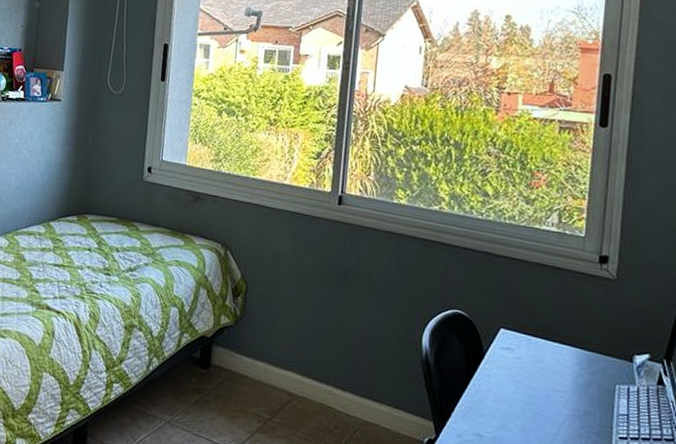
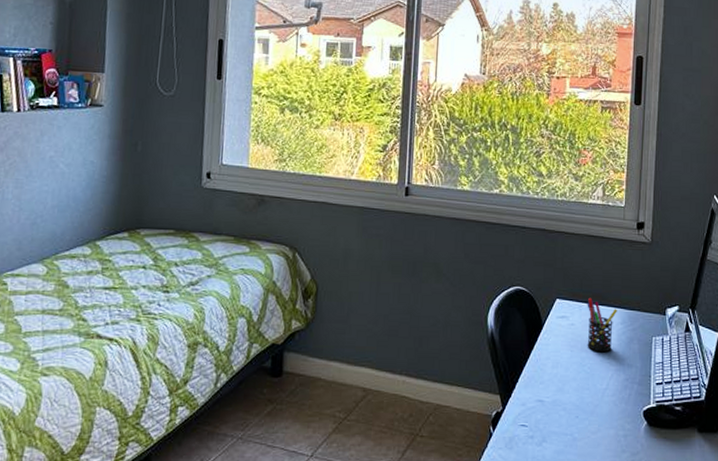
pen holder: none [535,331,573,395] -> present [587,297,617,353]

